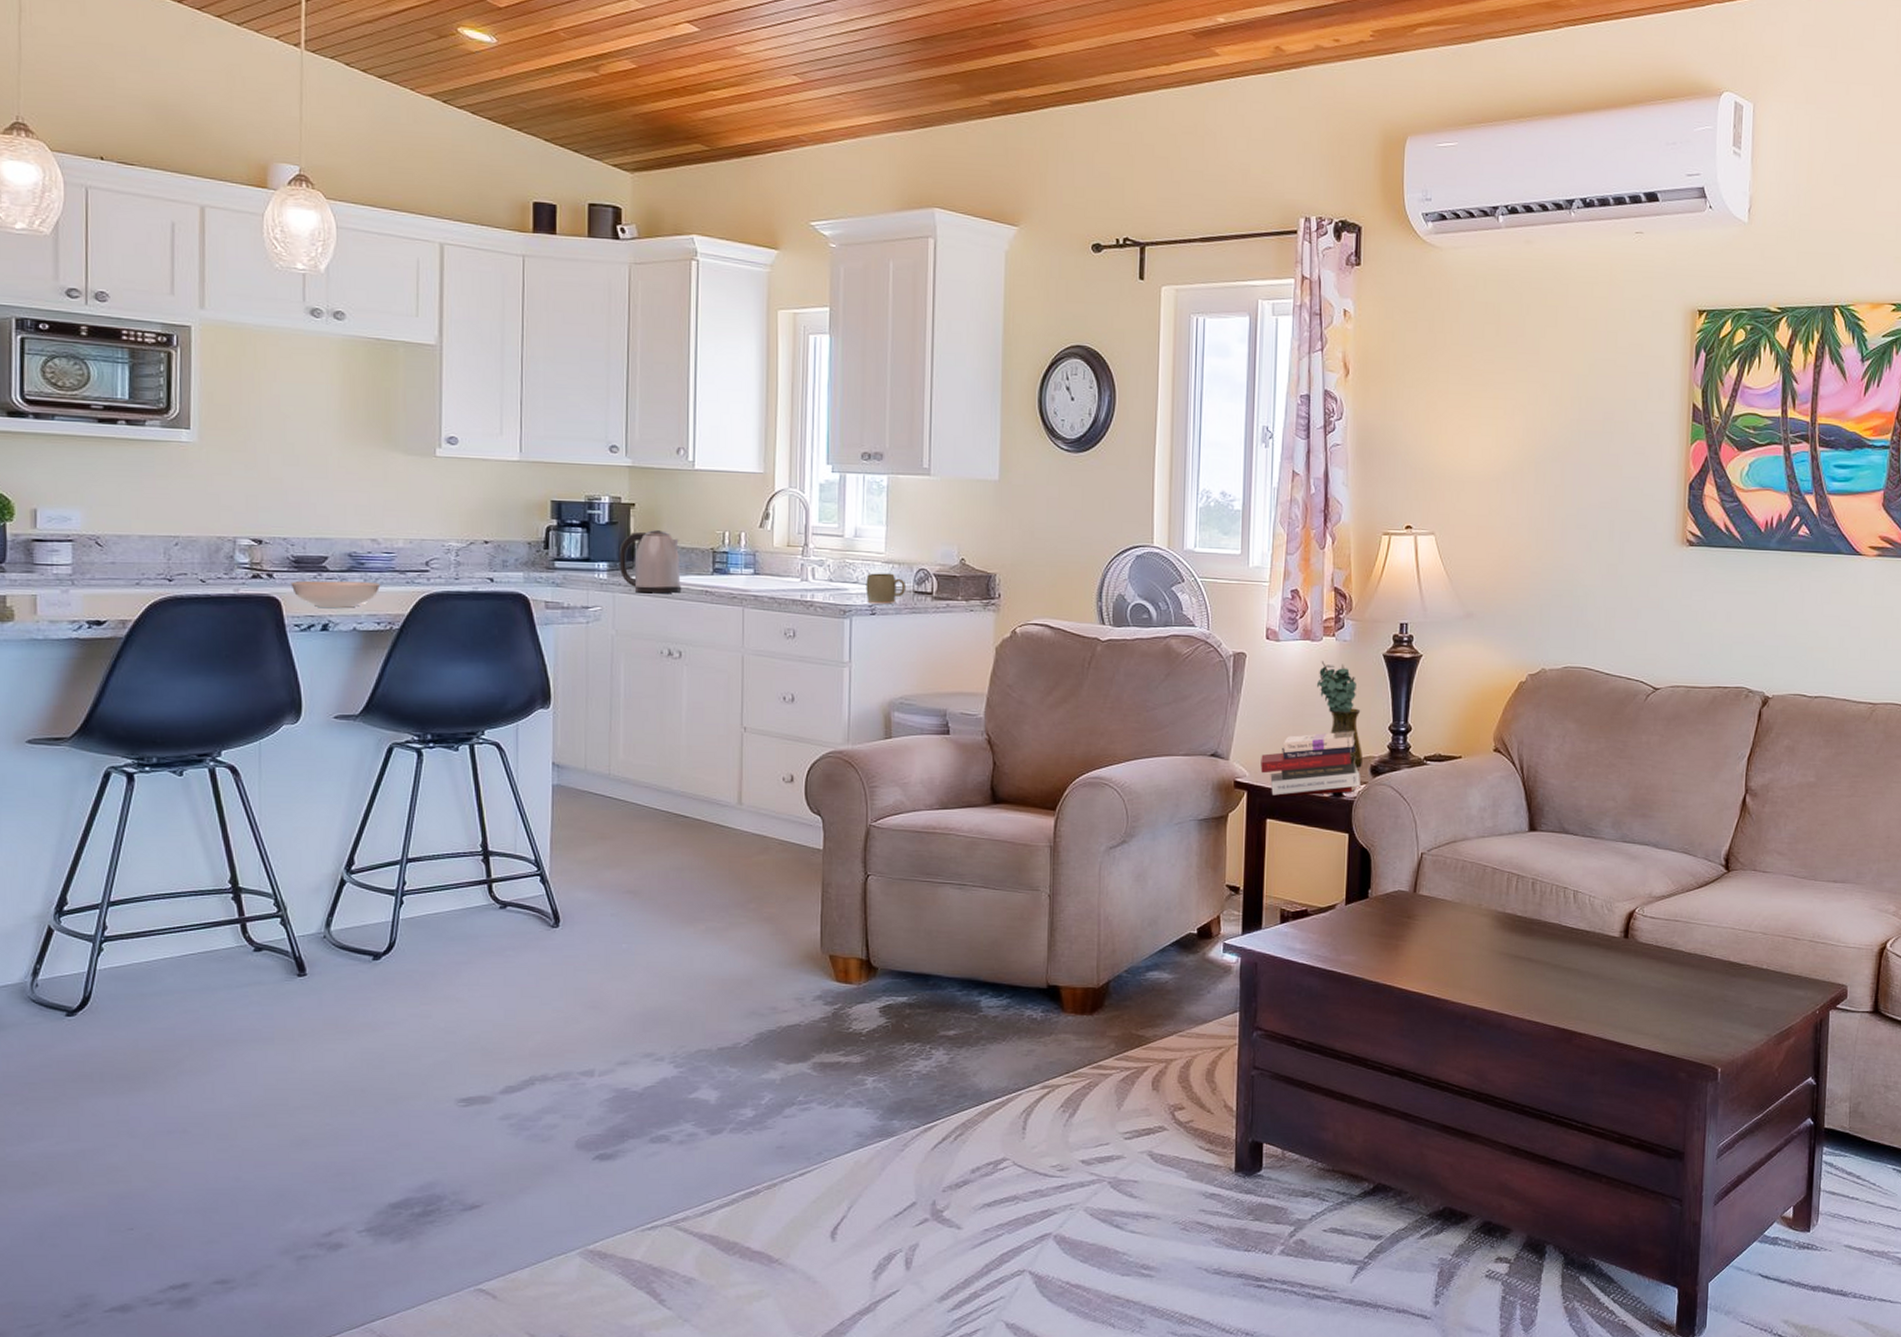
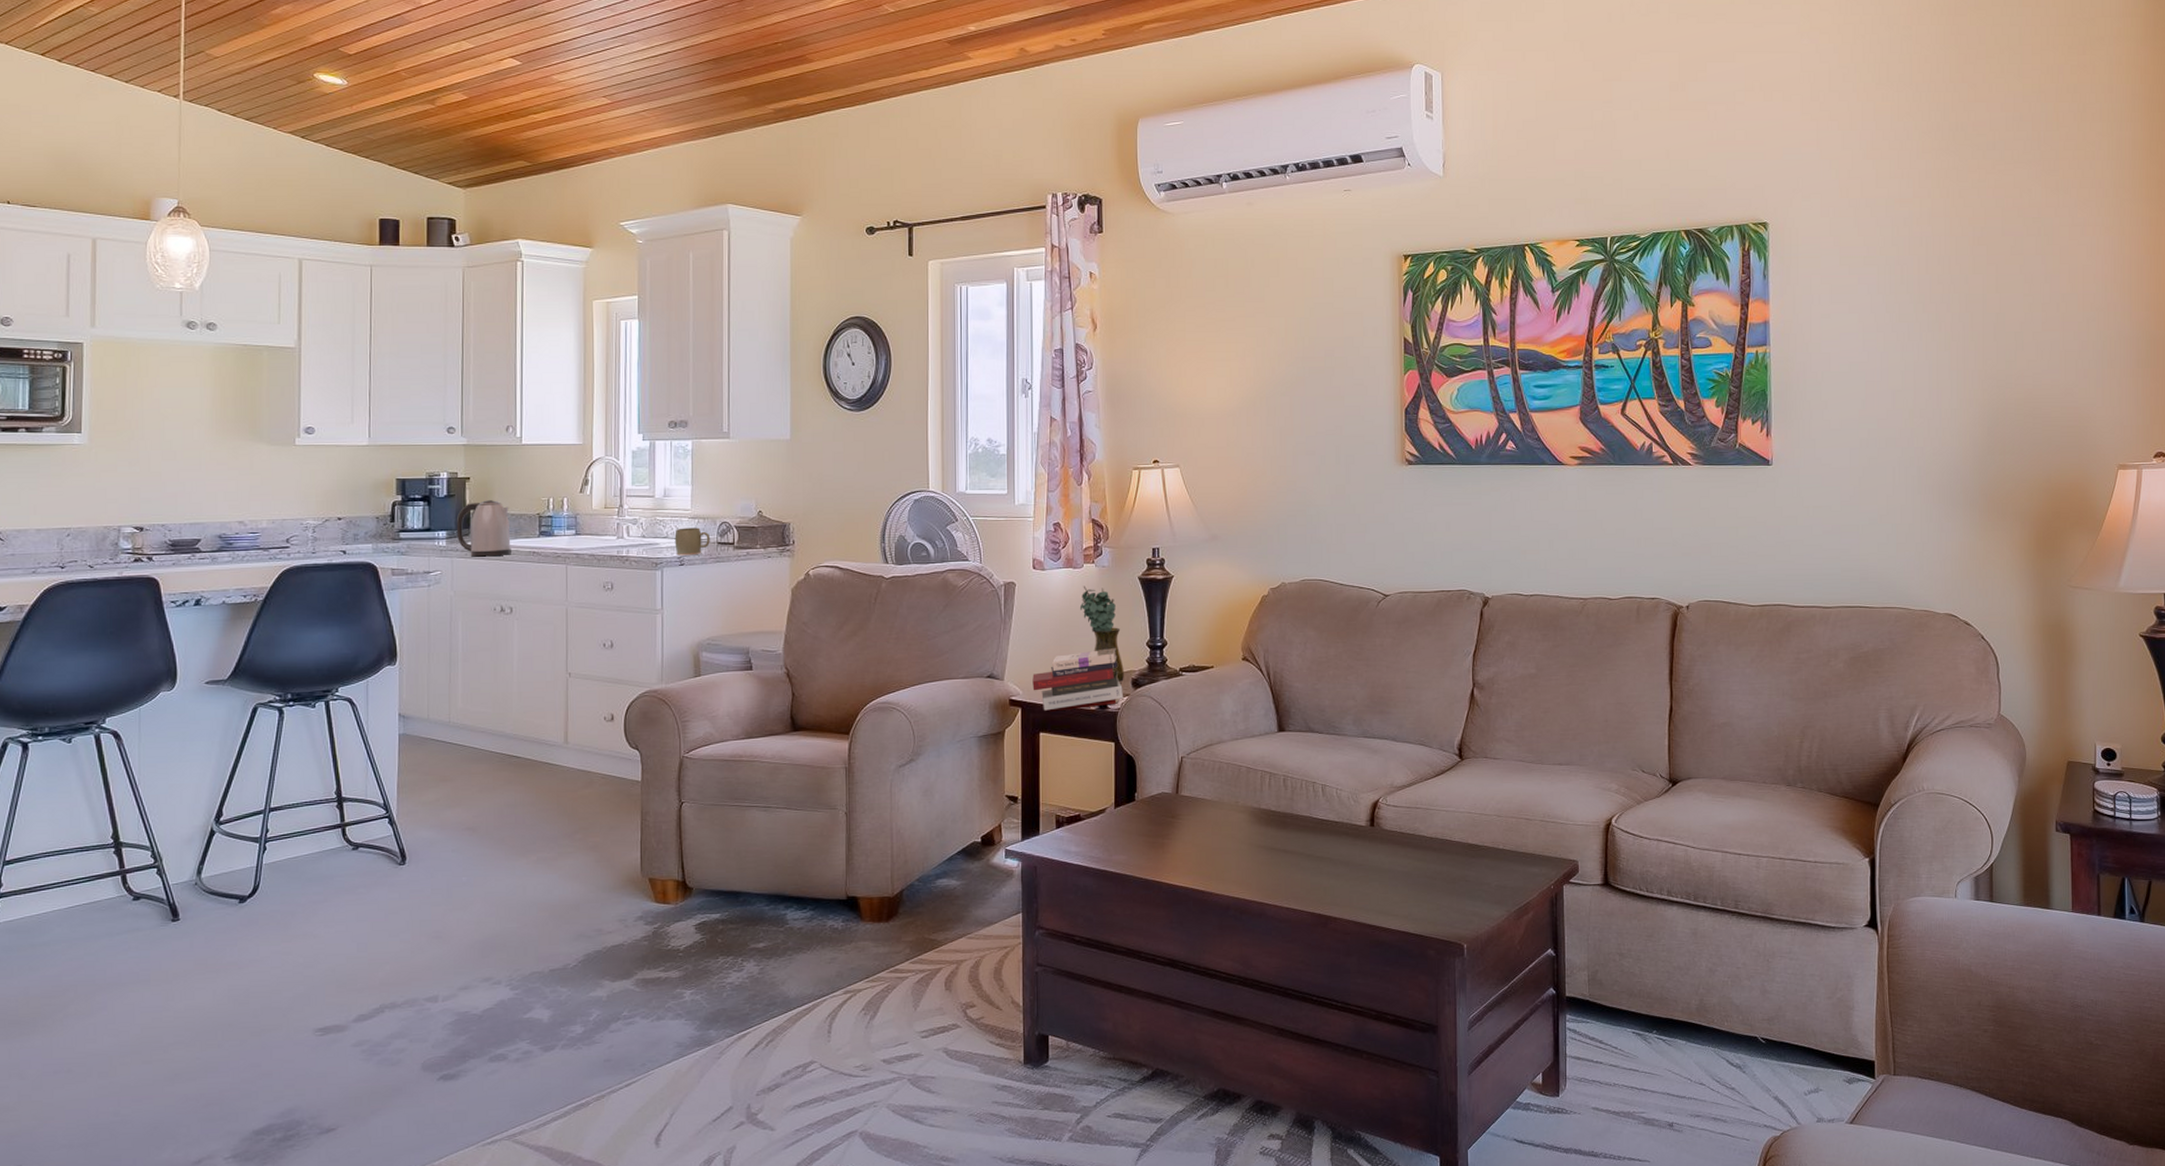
bowl: present [290,580,381,609] -> none [168,560,247,586]

